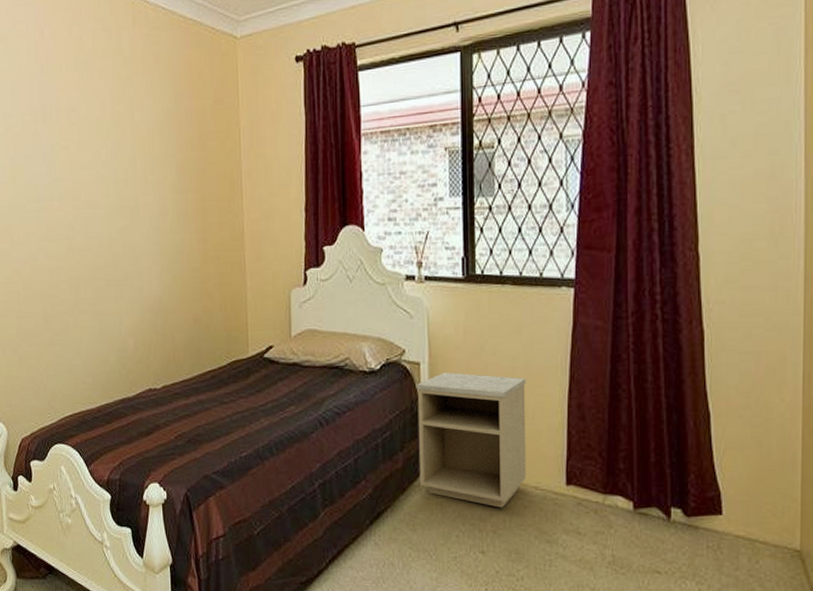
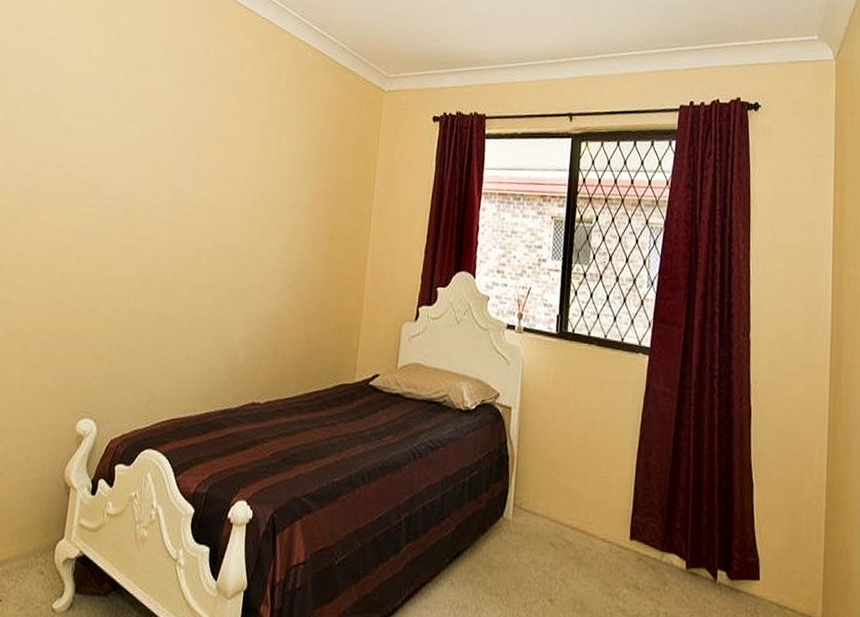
nightstand: present [416,373,527,508] -> none [499,419,603,557]

